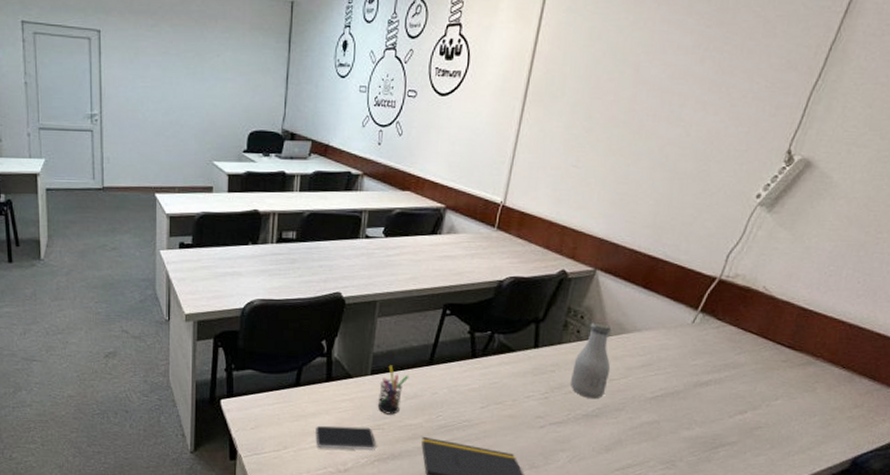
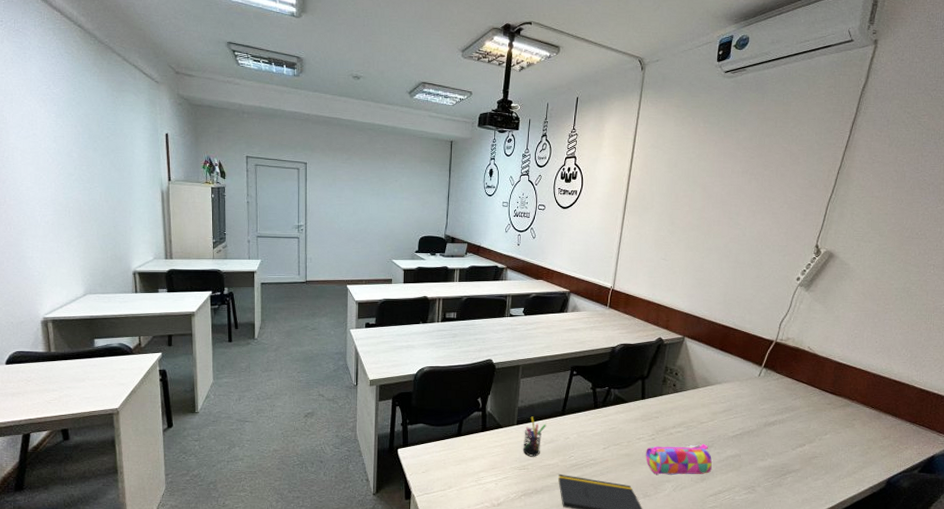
smartphone: present [316,425,376,450] -> none [474,467,522,487]
pencil case: none [535,405,622,444] -> present [646,443,712,475]
bottle: present [570,321,612,399] -> none [670,377,701,439]

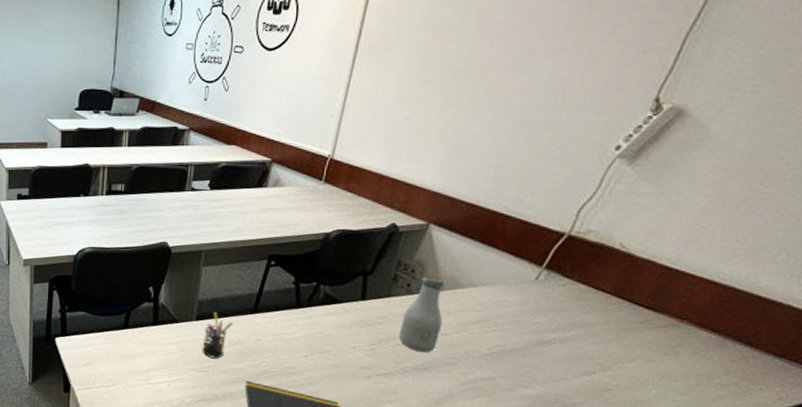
pencil case: present [646,443,712,475] -> none [361,358,453,398]
bottle: none [670,377,701,439] -> present [398,275,445,353]

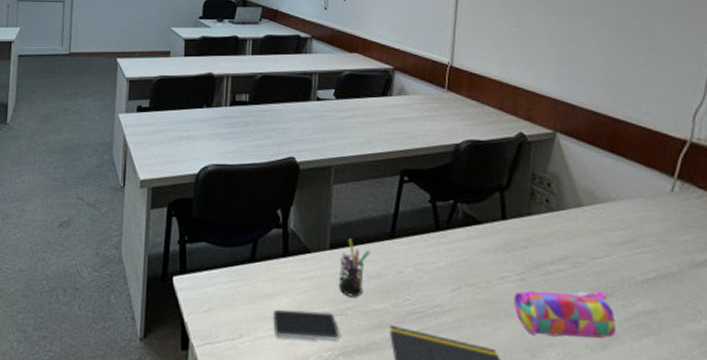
smartphone: none [143,365,200,391] -> present [273,309,339,341]
pencil case: none [361,358,453,398] -> present [514,290,616,339]
bottle: present [398,275,445,353] -> none [546,189,590,282]

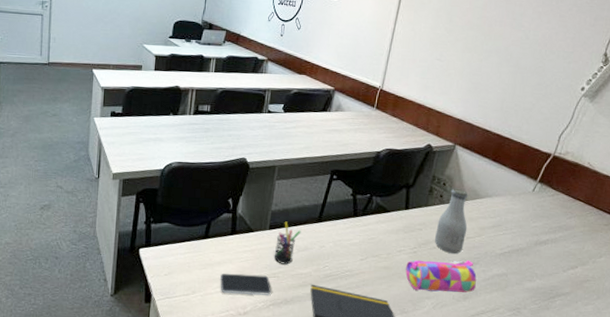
bottle: none [546,189,590,282] -> present [434,188,468,254]

